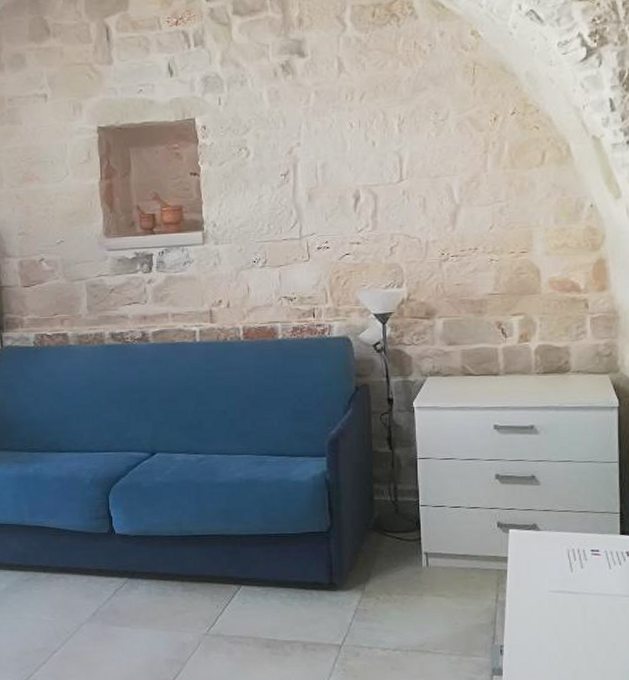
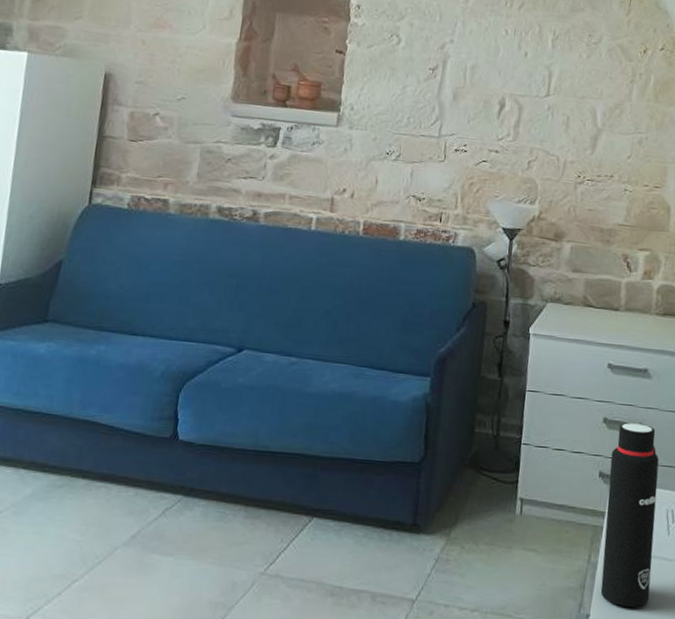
water bottle: none [507,476,558,637] -> present [600,422,659,608]

